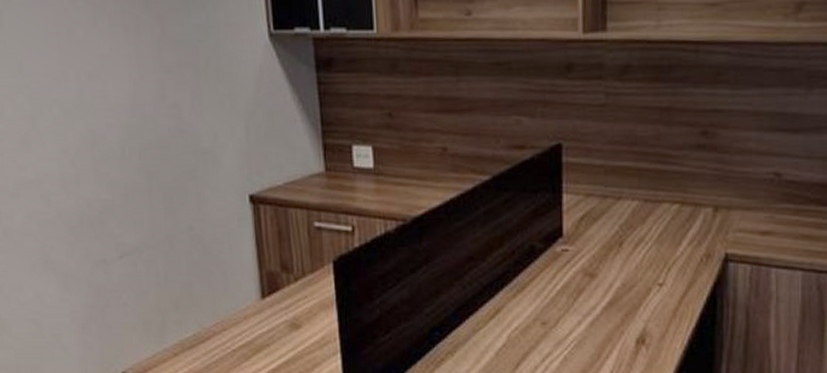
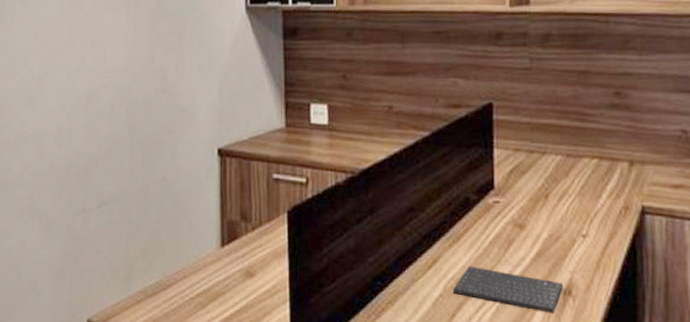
keyboard: none [516,315,636,361] -> present [452,265,563,313]

